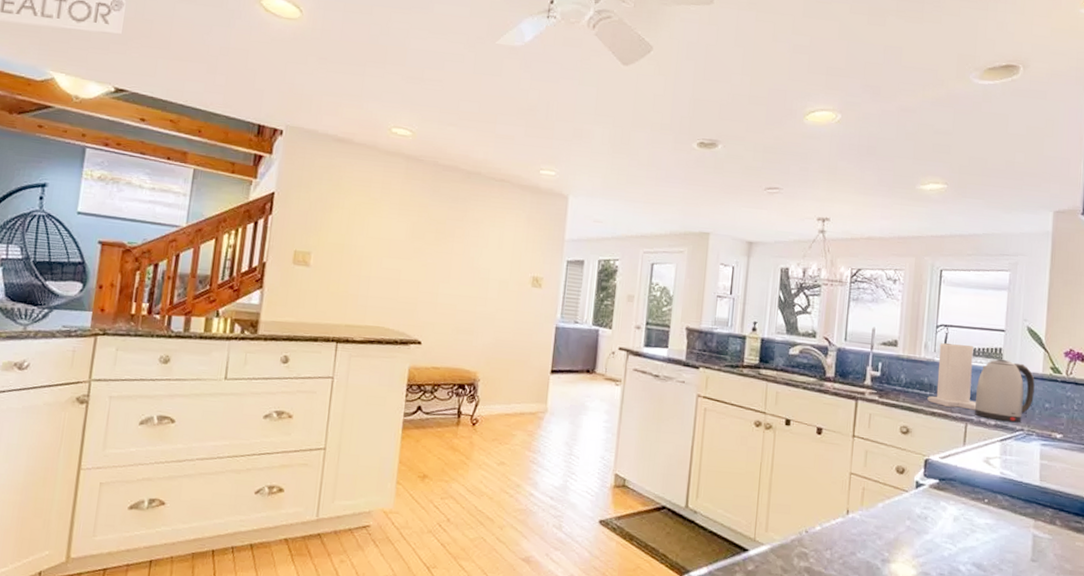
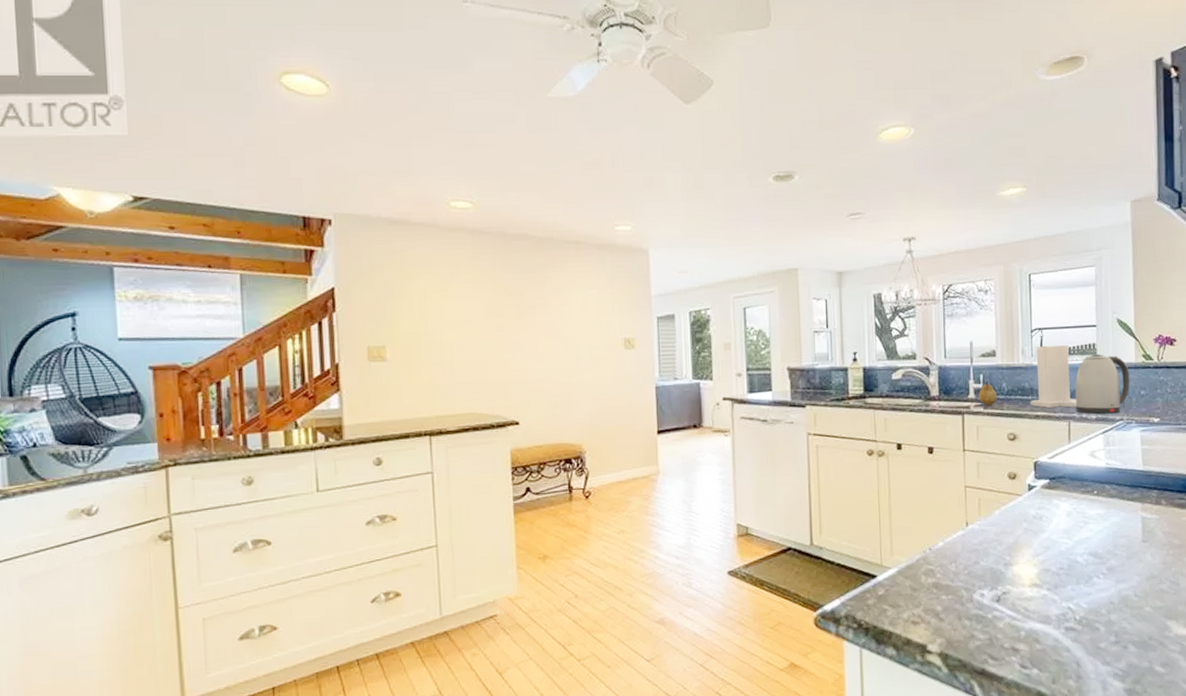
fruit: none [875,370,894,395] -> present [978,381,997,406]

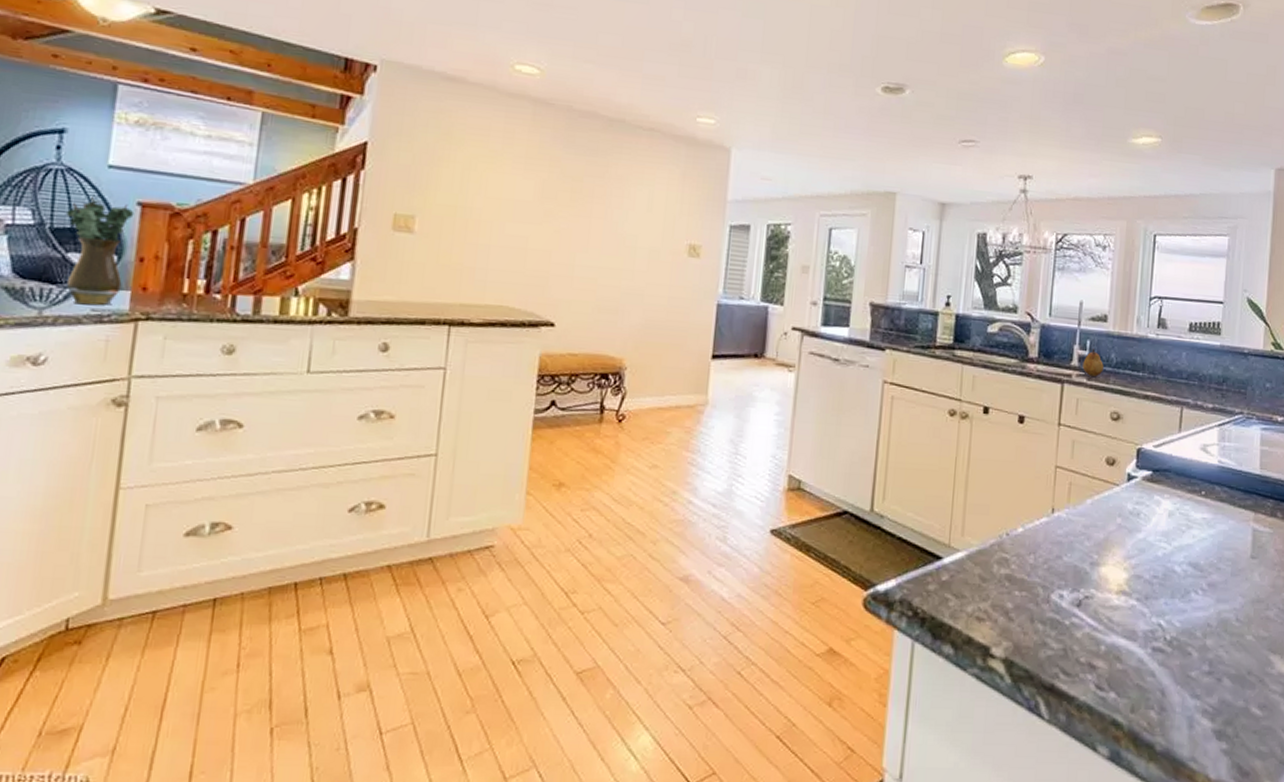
vase: none [91,367,149,460] -> present [66,196,134,305]
paper towel: present [1030,345,1077,408] -> none [1140,317,1193,392]
kettle: present [1075,353,1130,414] -> none [1190,334,1255,405]

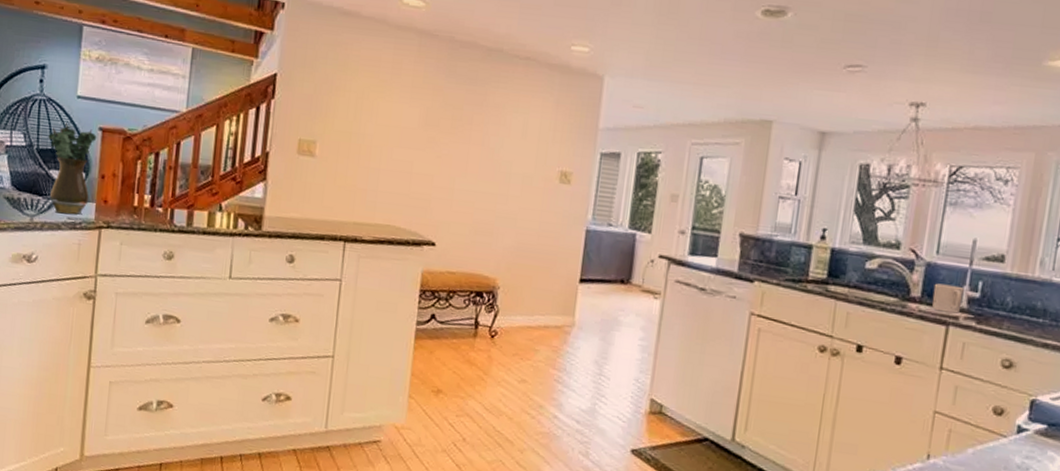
mug: none [1047,344,1075,372] -> present [931,283,964,314]
fruit: present [1082,349,1104,377] -> none [972,291,997,321]

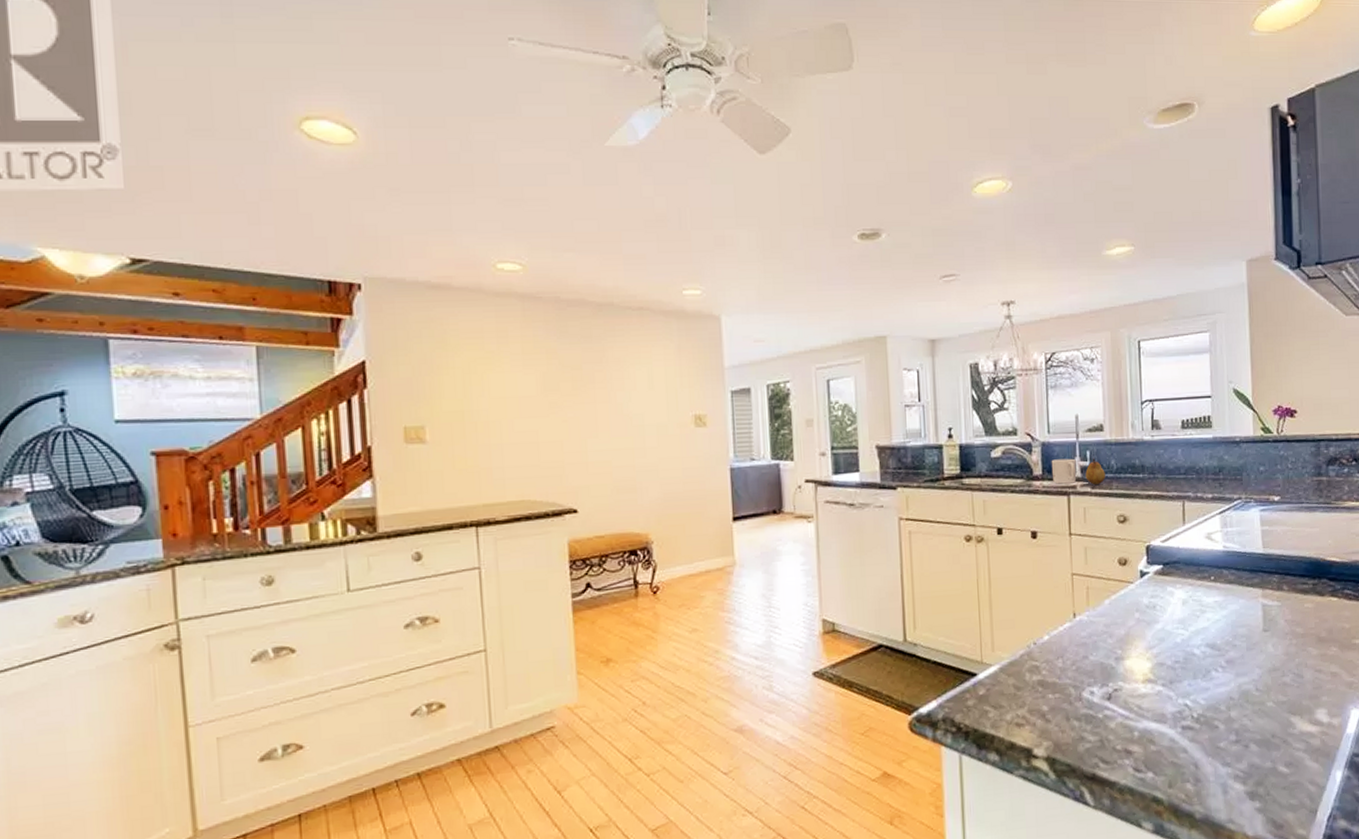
vase: present [48,122,97,215] -> none [83,453,152,559]
fruit: none [972,291,997,321] -> present [1085,458,1105,486]

